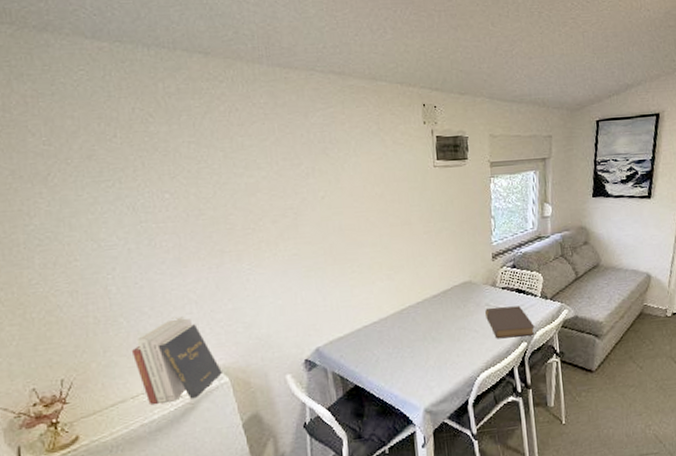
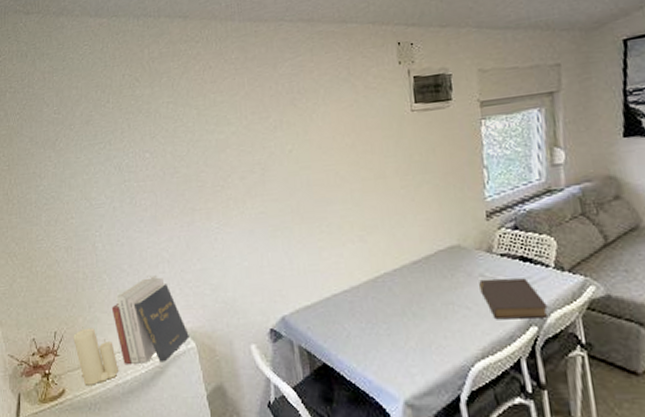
candle: none [85,372,143,429] -> present [73,327,118,385]

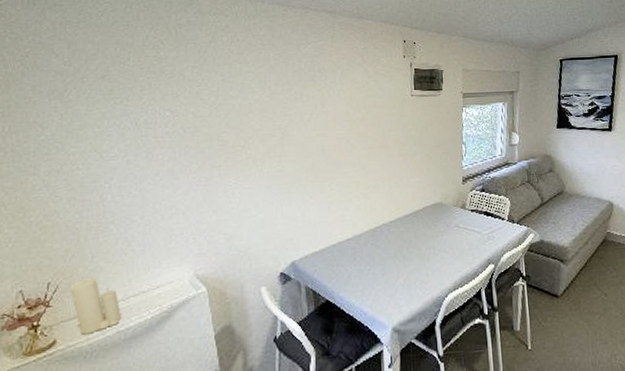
books: present [111,275,189,364] -> none [117,226,200,311]
book: present [479,278,549,320] -> none [455,228,502,260]

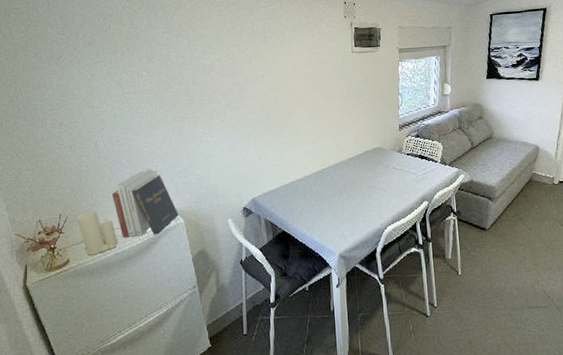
books: none [117,226,200,311] -> present [111,168,179,237]

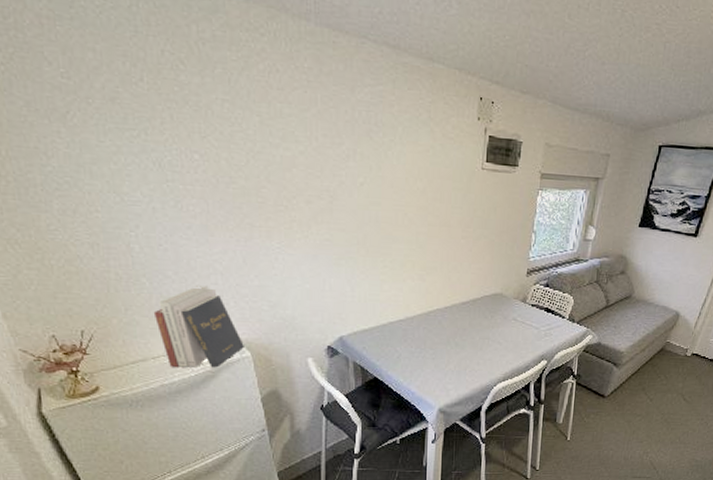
candle: present [77,209,117,256] -> none [106,328,164,384]

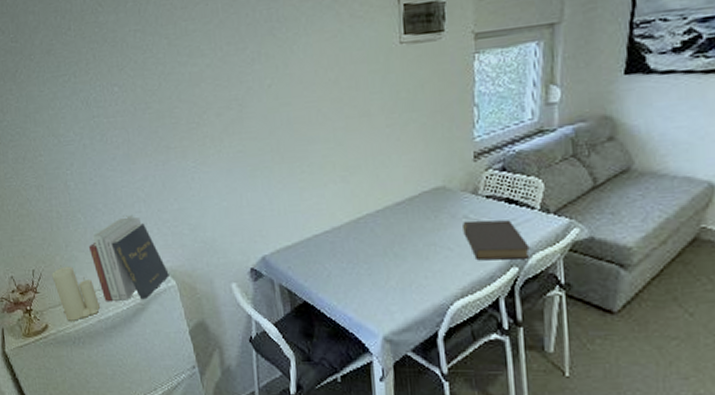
candle: none [106,328,164,384] -> present [52,265,100,321]
book: none [511,322,557,355] -> present [463,220,531,261]

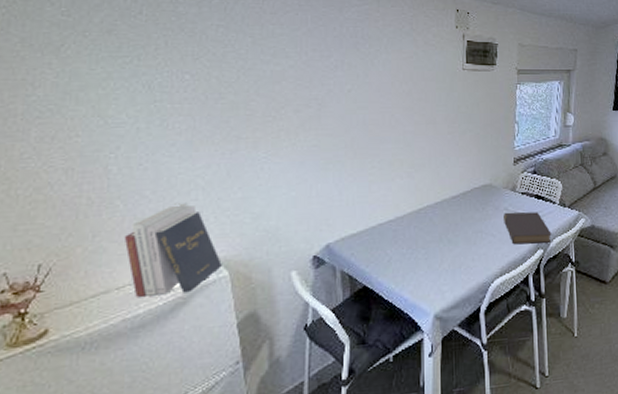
candle: present [52,265,100,321] -> none [66,258,127,323]

